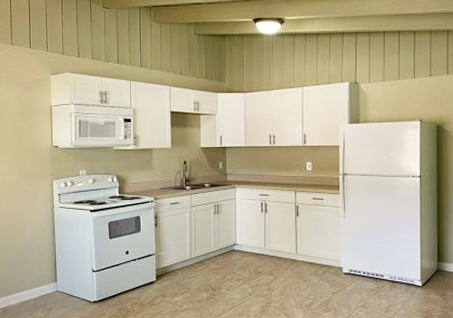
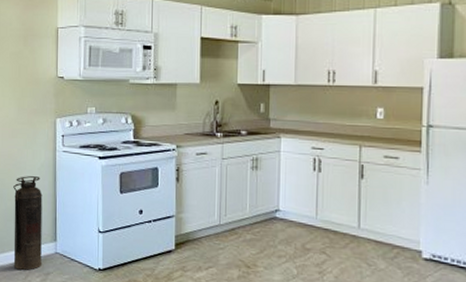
fire extinguisher: none [17,229,46,307] -> present [13,176,43,270]

